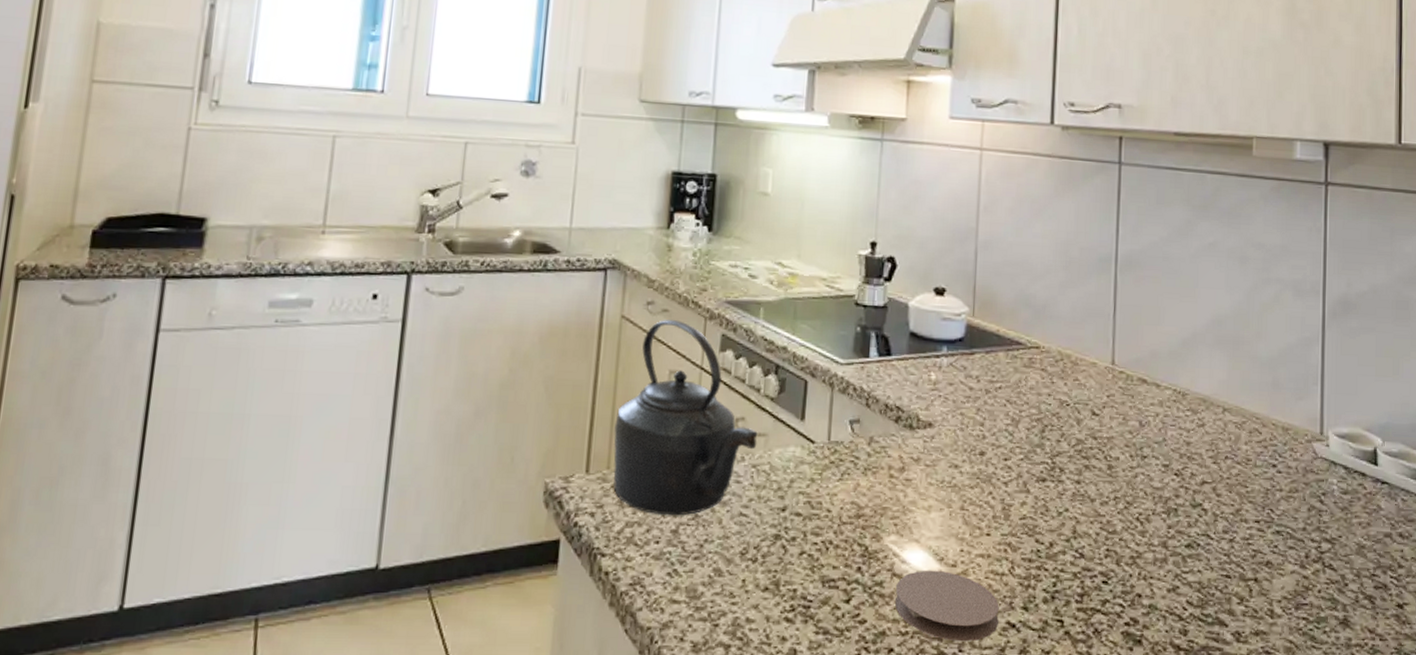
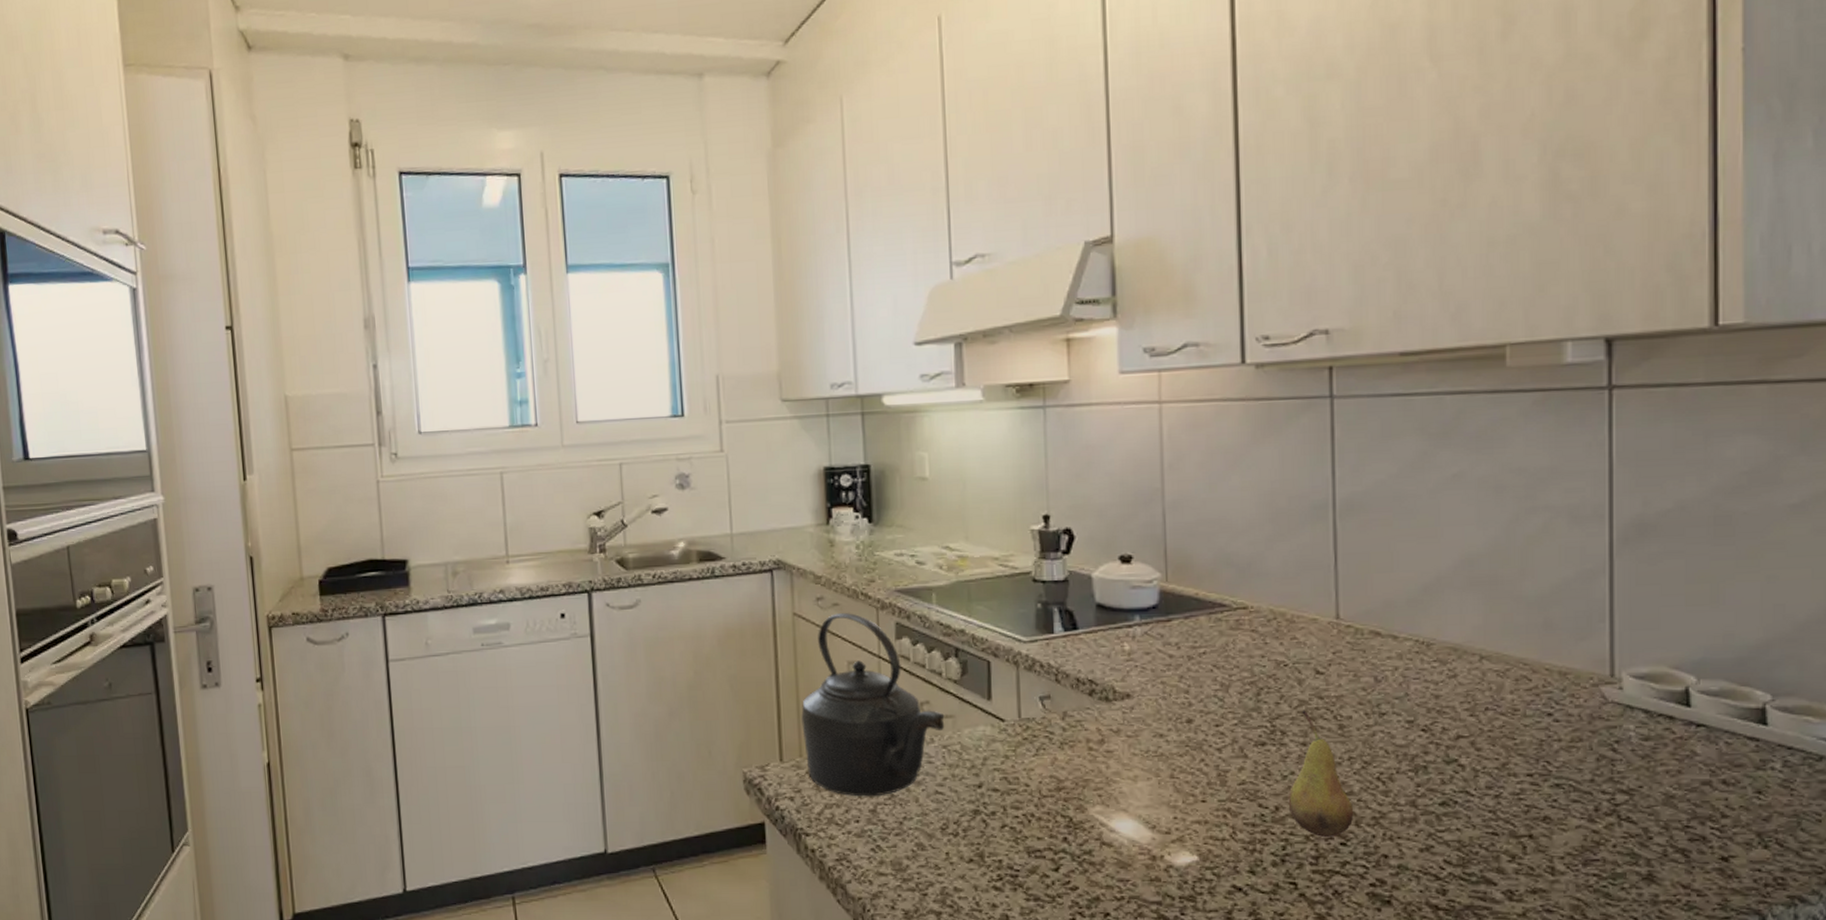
coaster: present [894,570,999,642] -> none [1105,837,1223,906]
fruit: none [1061,449,1116,575] -> present [1288,710,1354,837]

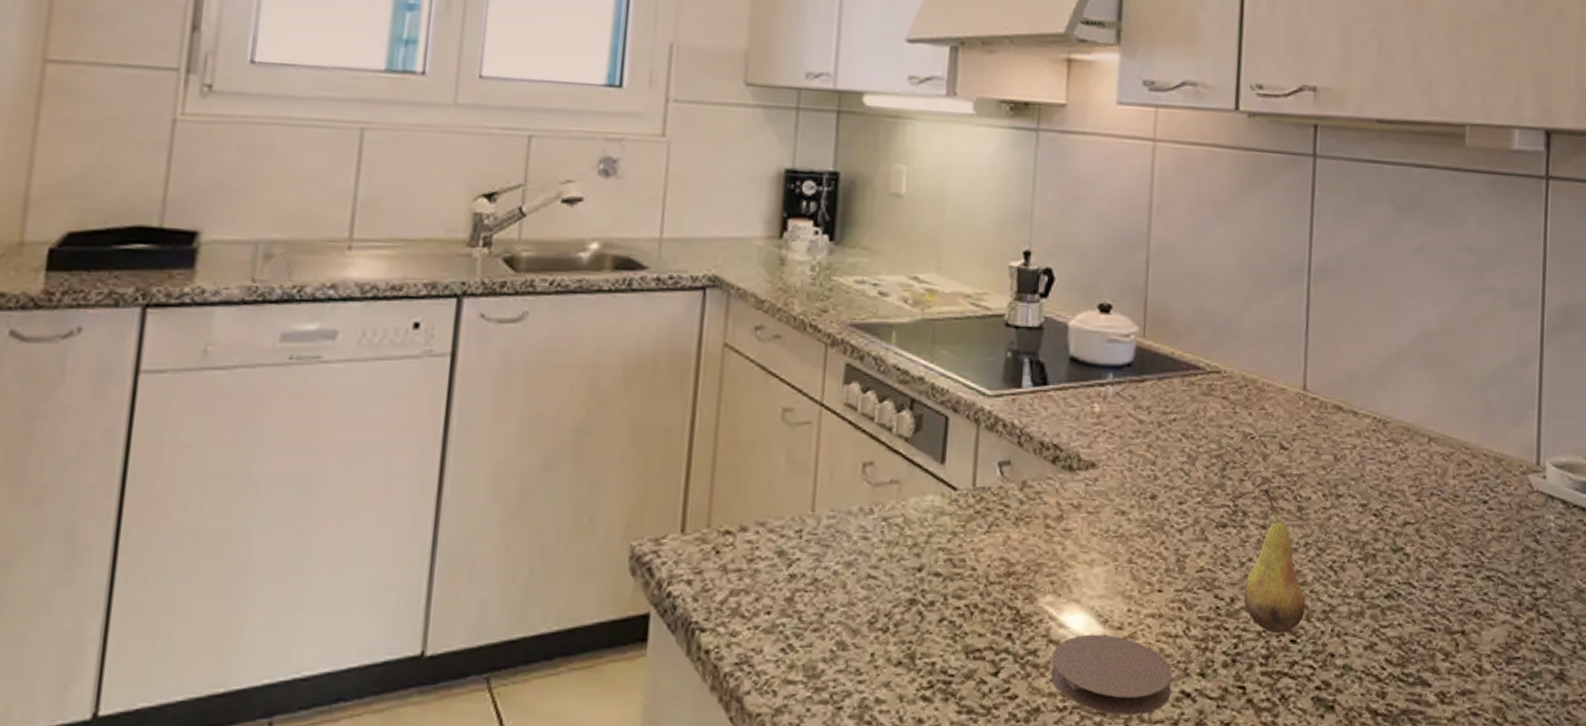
kettle: present [801,612,945,797] -> none [714,346,889,581]
coaster: none [1105,837,1223,906] -> present [1050,634,1172,716]

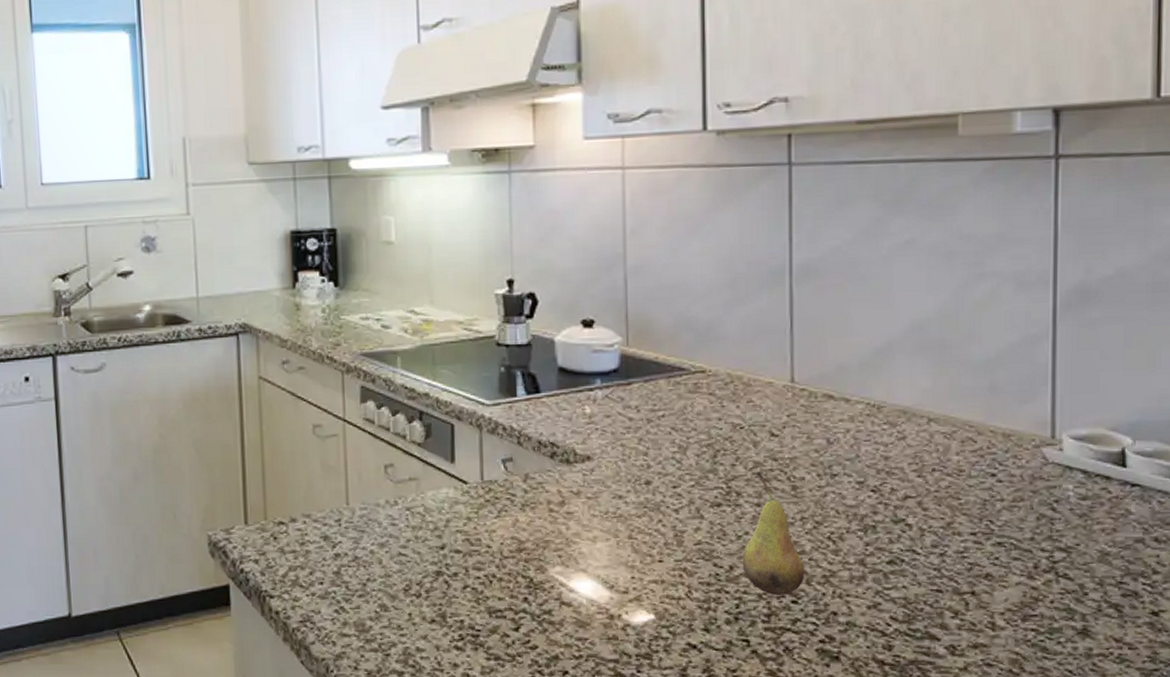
coaster: present [1050,634,1172,716] -> none [565,597,678,663]

